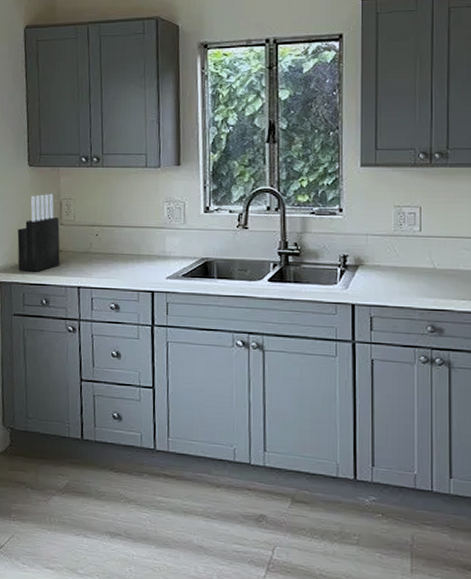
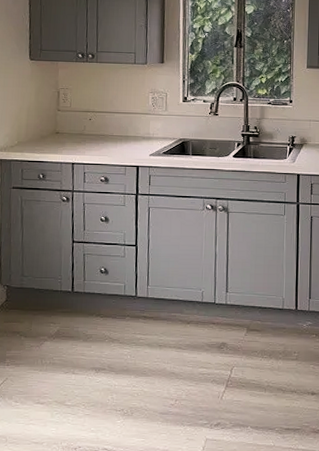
knife block: present [17,194,60,272] -> none [17,84,57,151]

